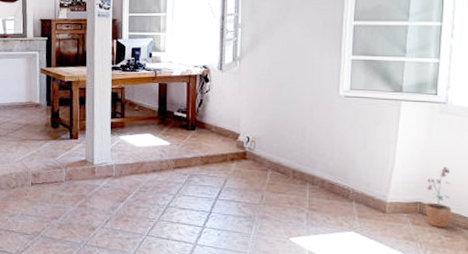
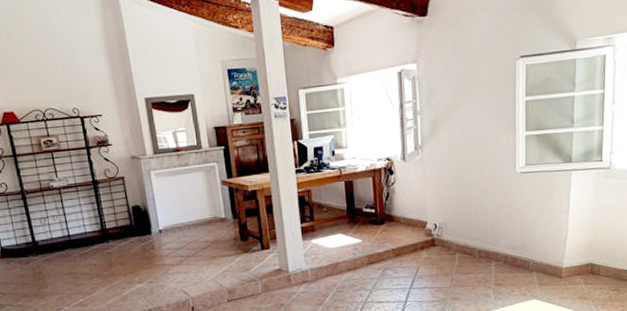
potted plant: present [425,166,452,228] -> none [595,227,618,284]

